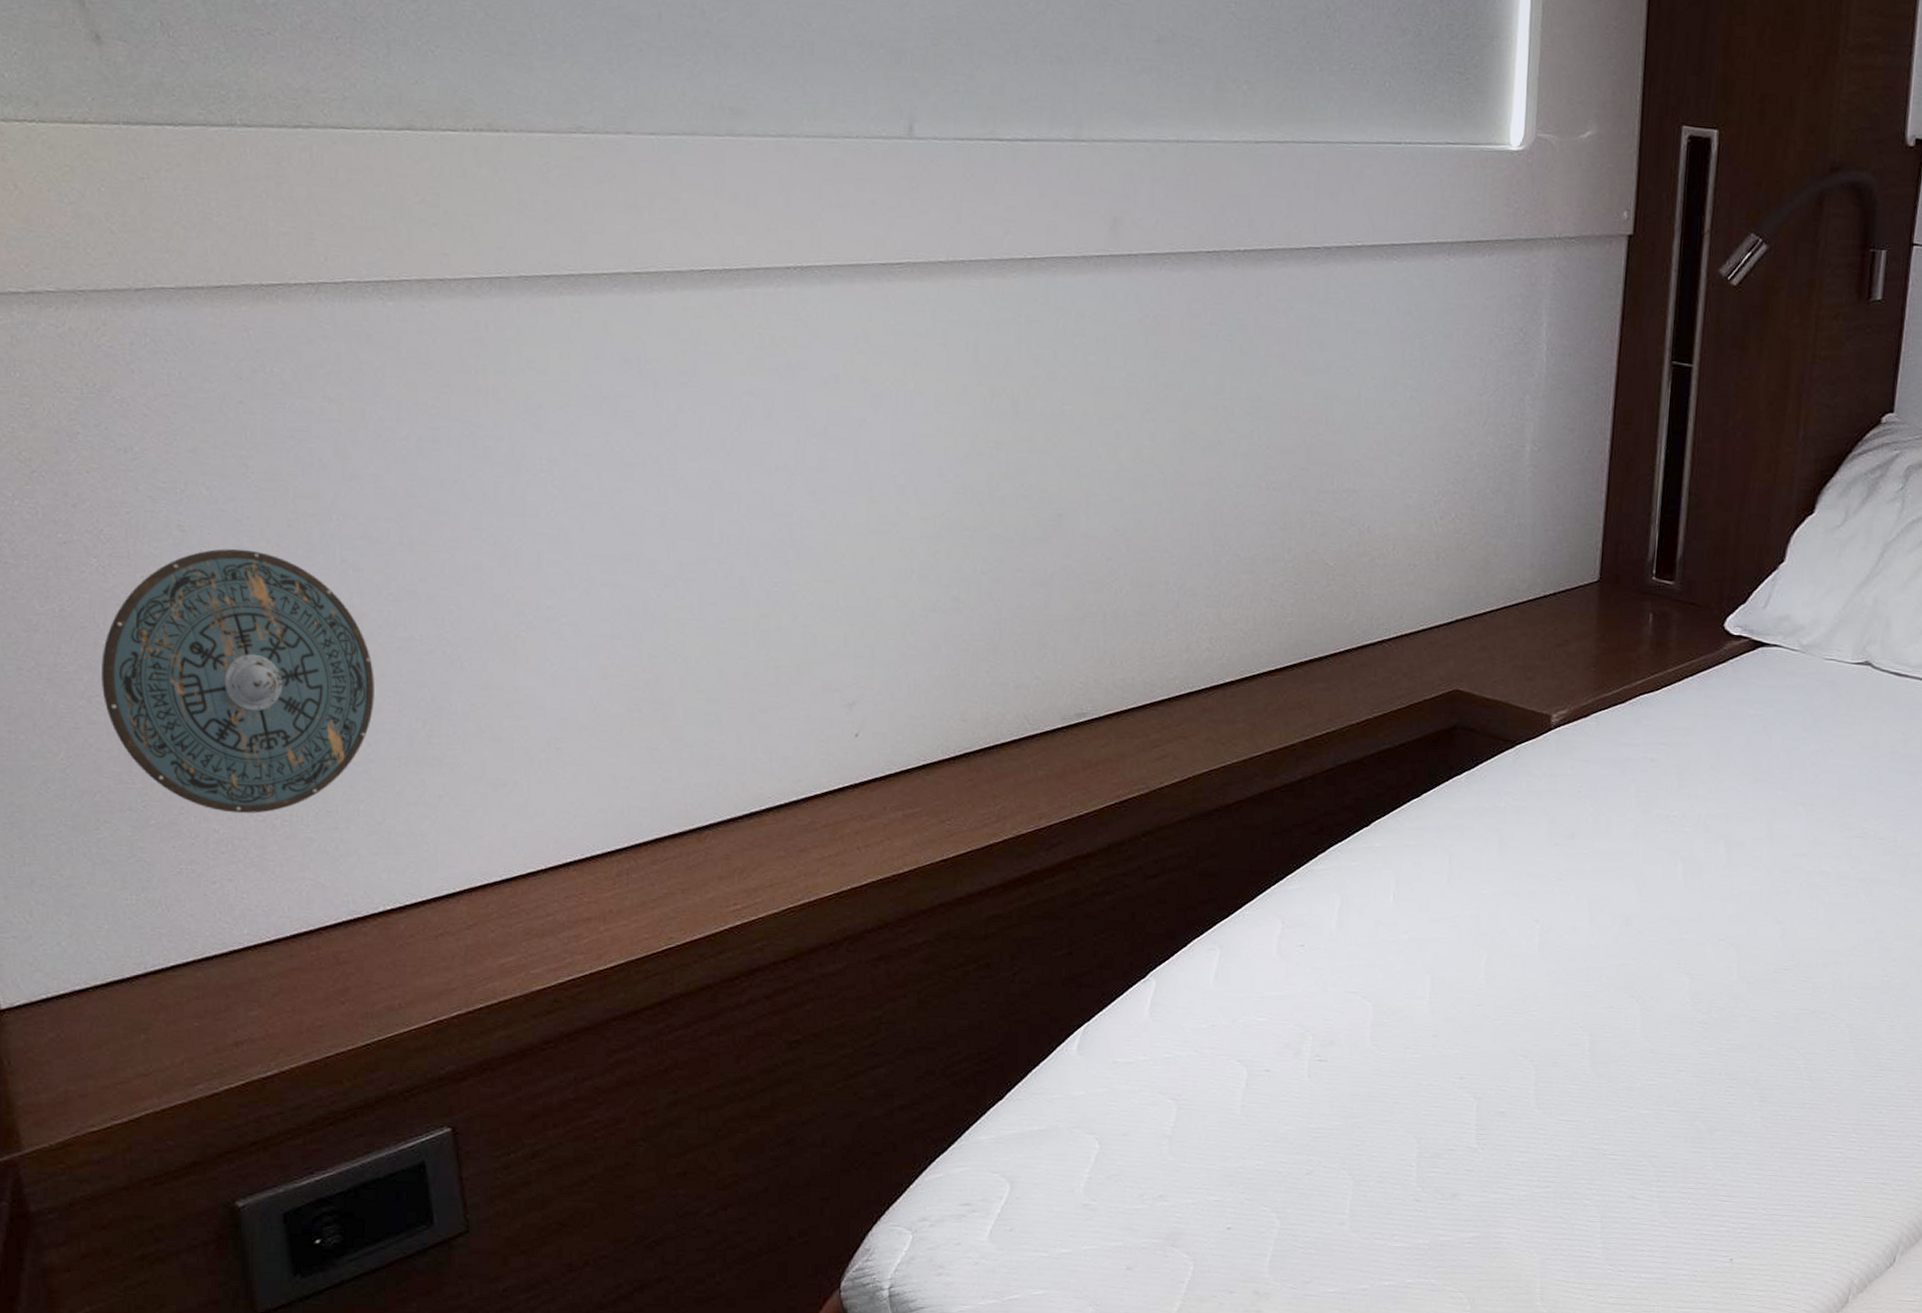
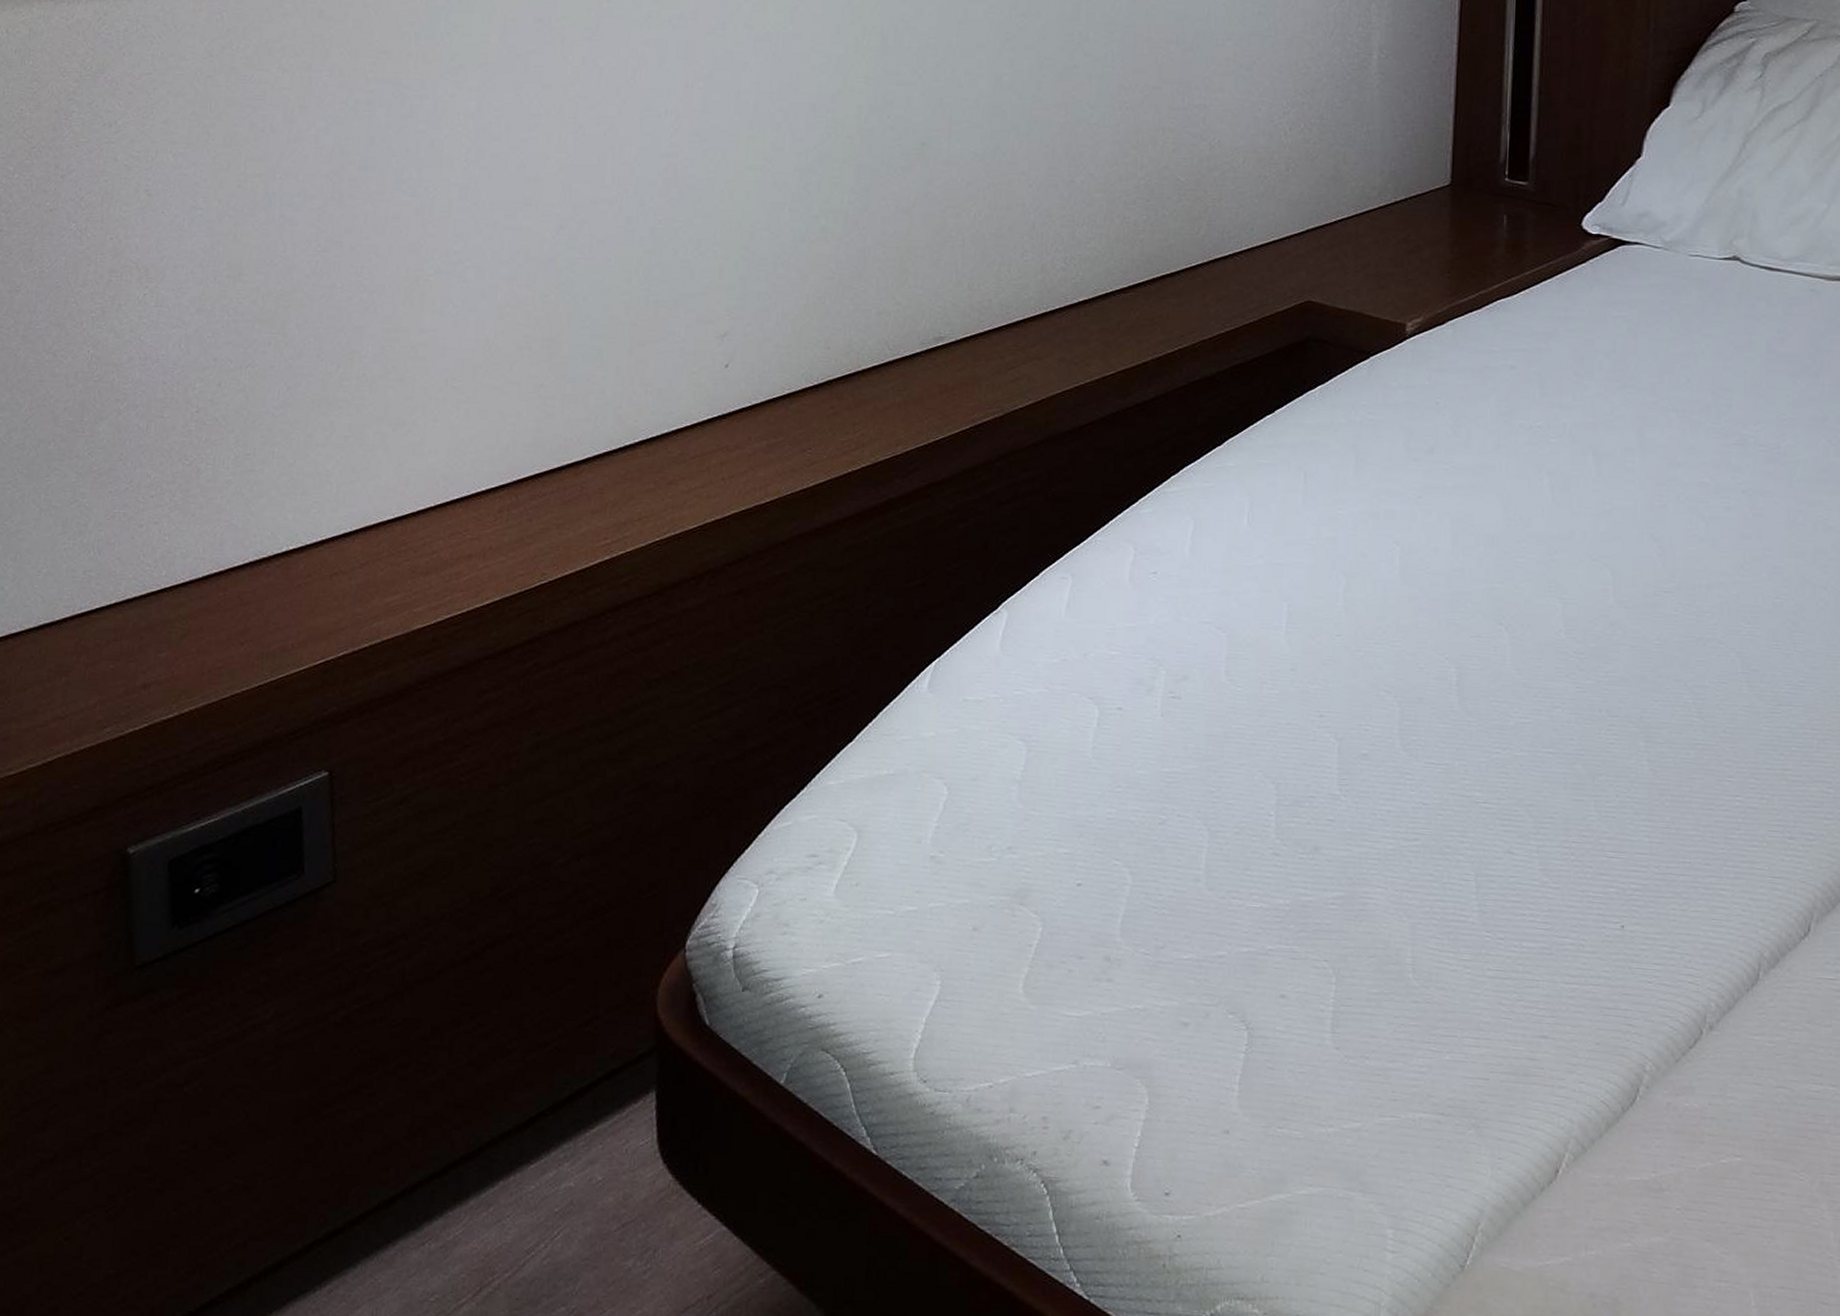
compass: present [101,548,374,814] -> none [66,209,299,459]

